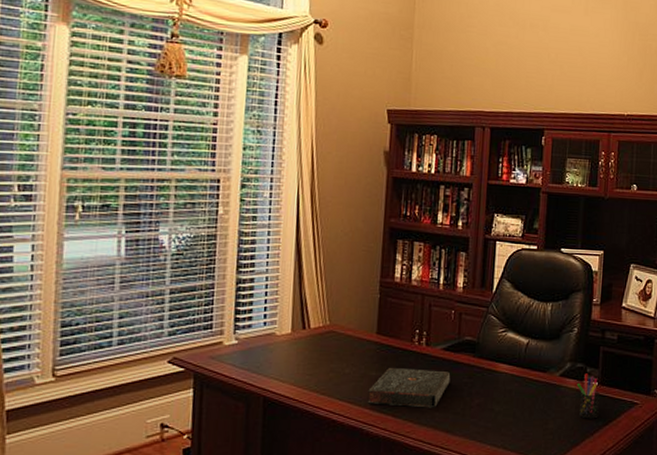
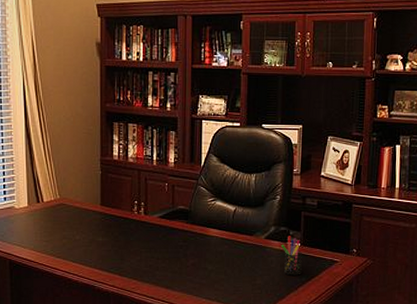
book: present [367,368,451,408] -> none [97,234,168,268]

